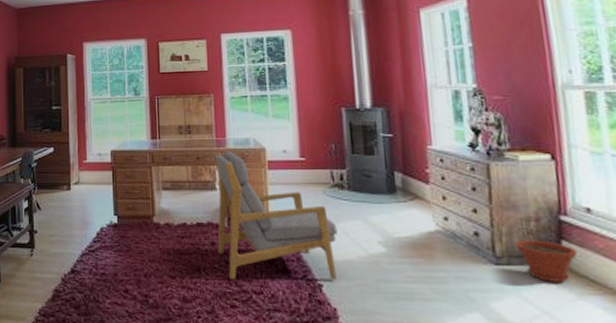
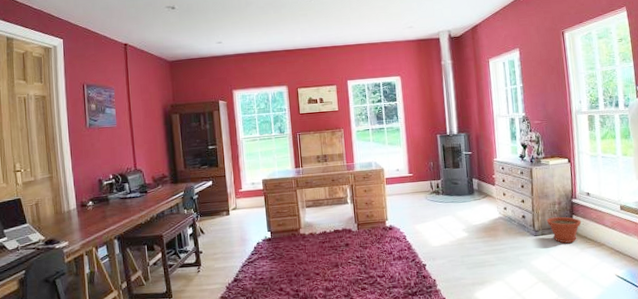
armchair: present [214,150,338,280] -> none [345,172,436,269]

